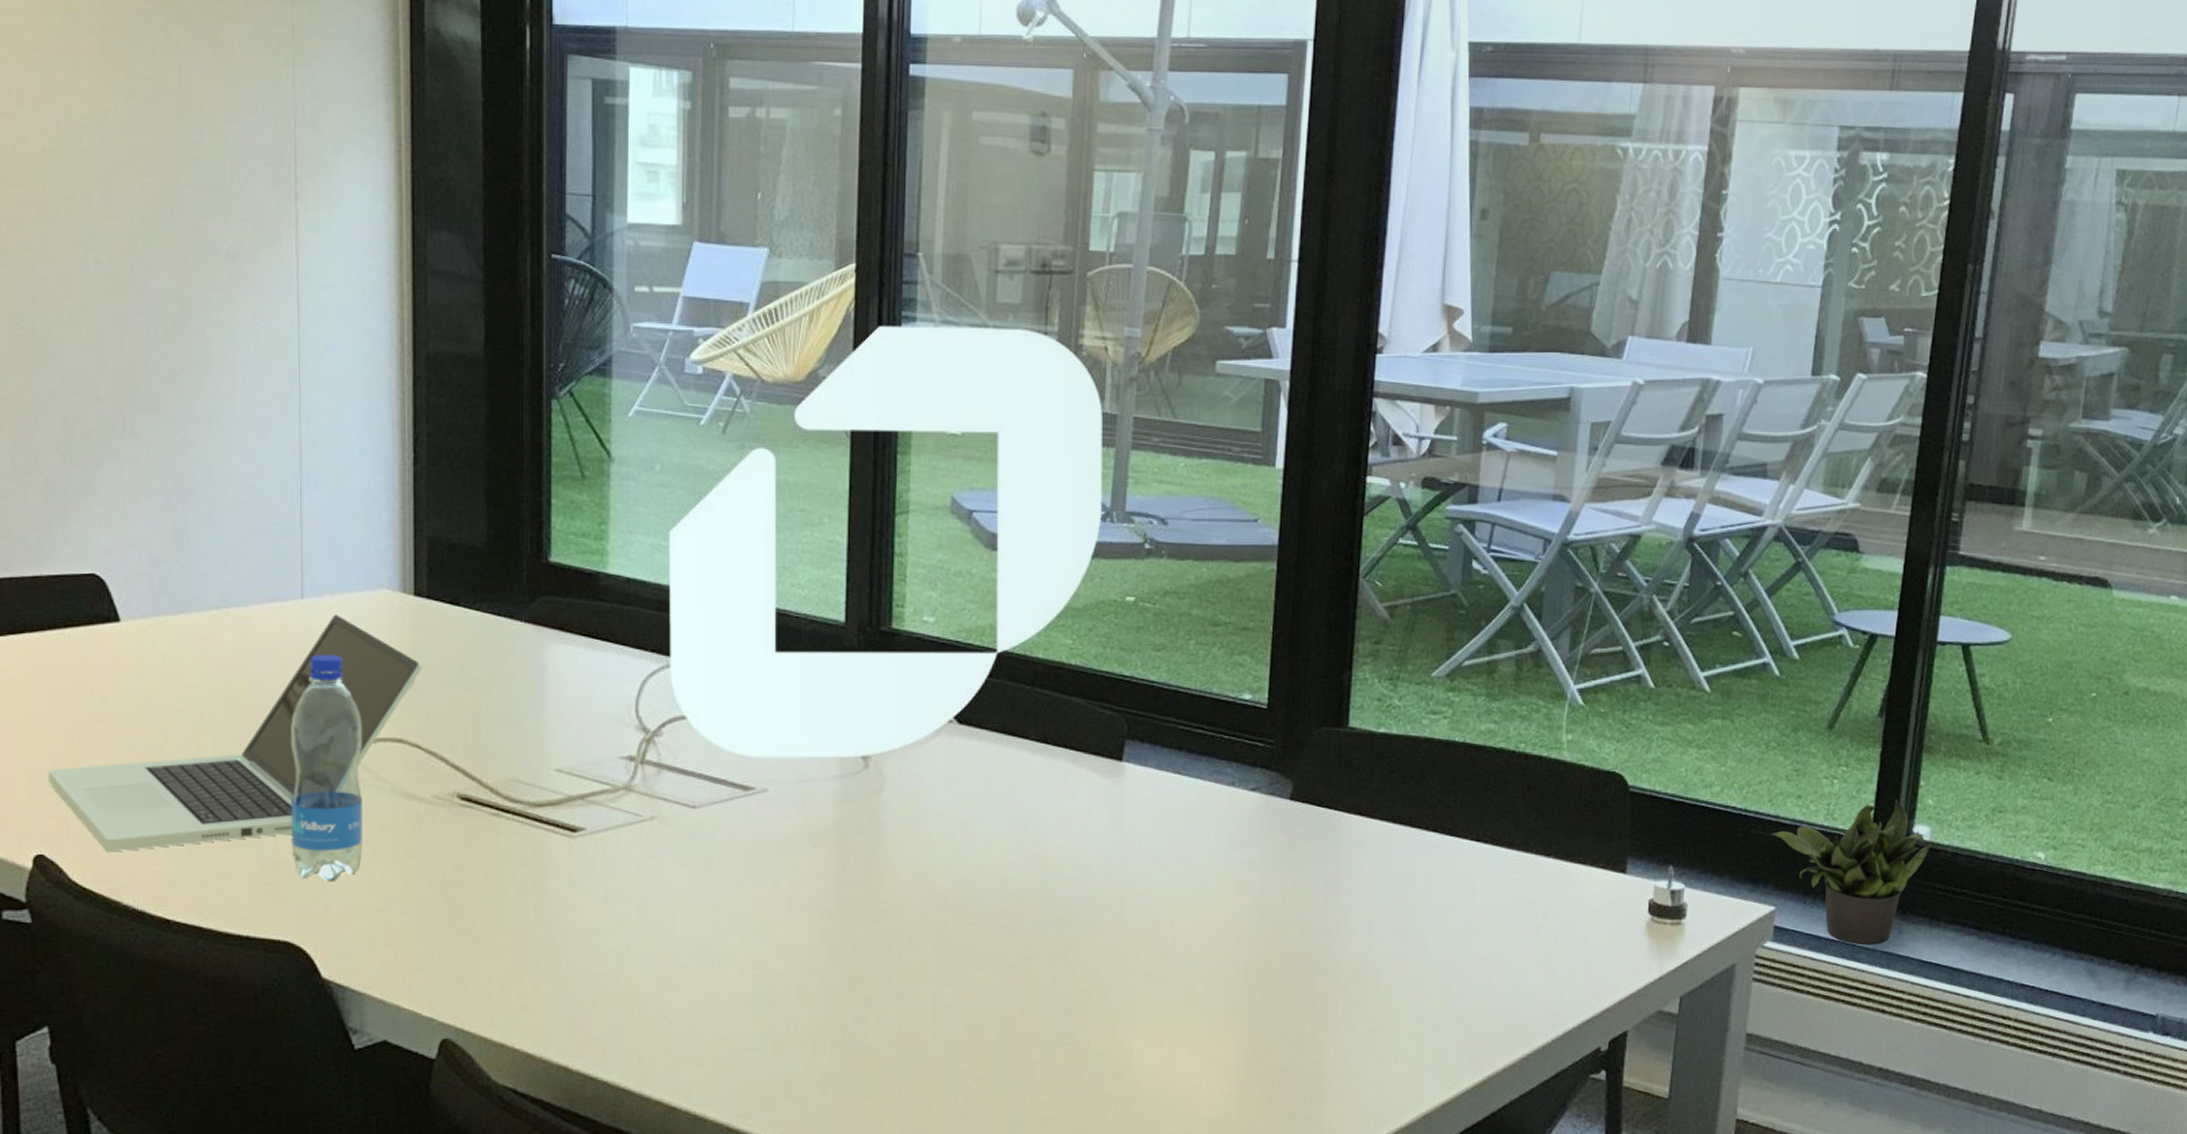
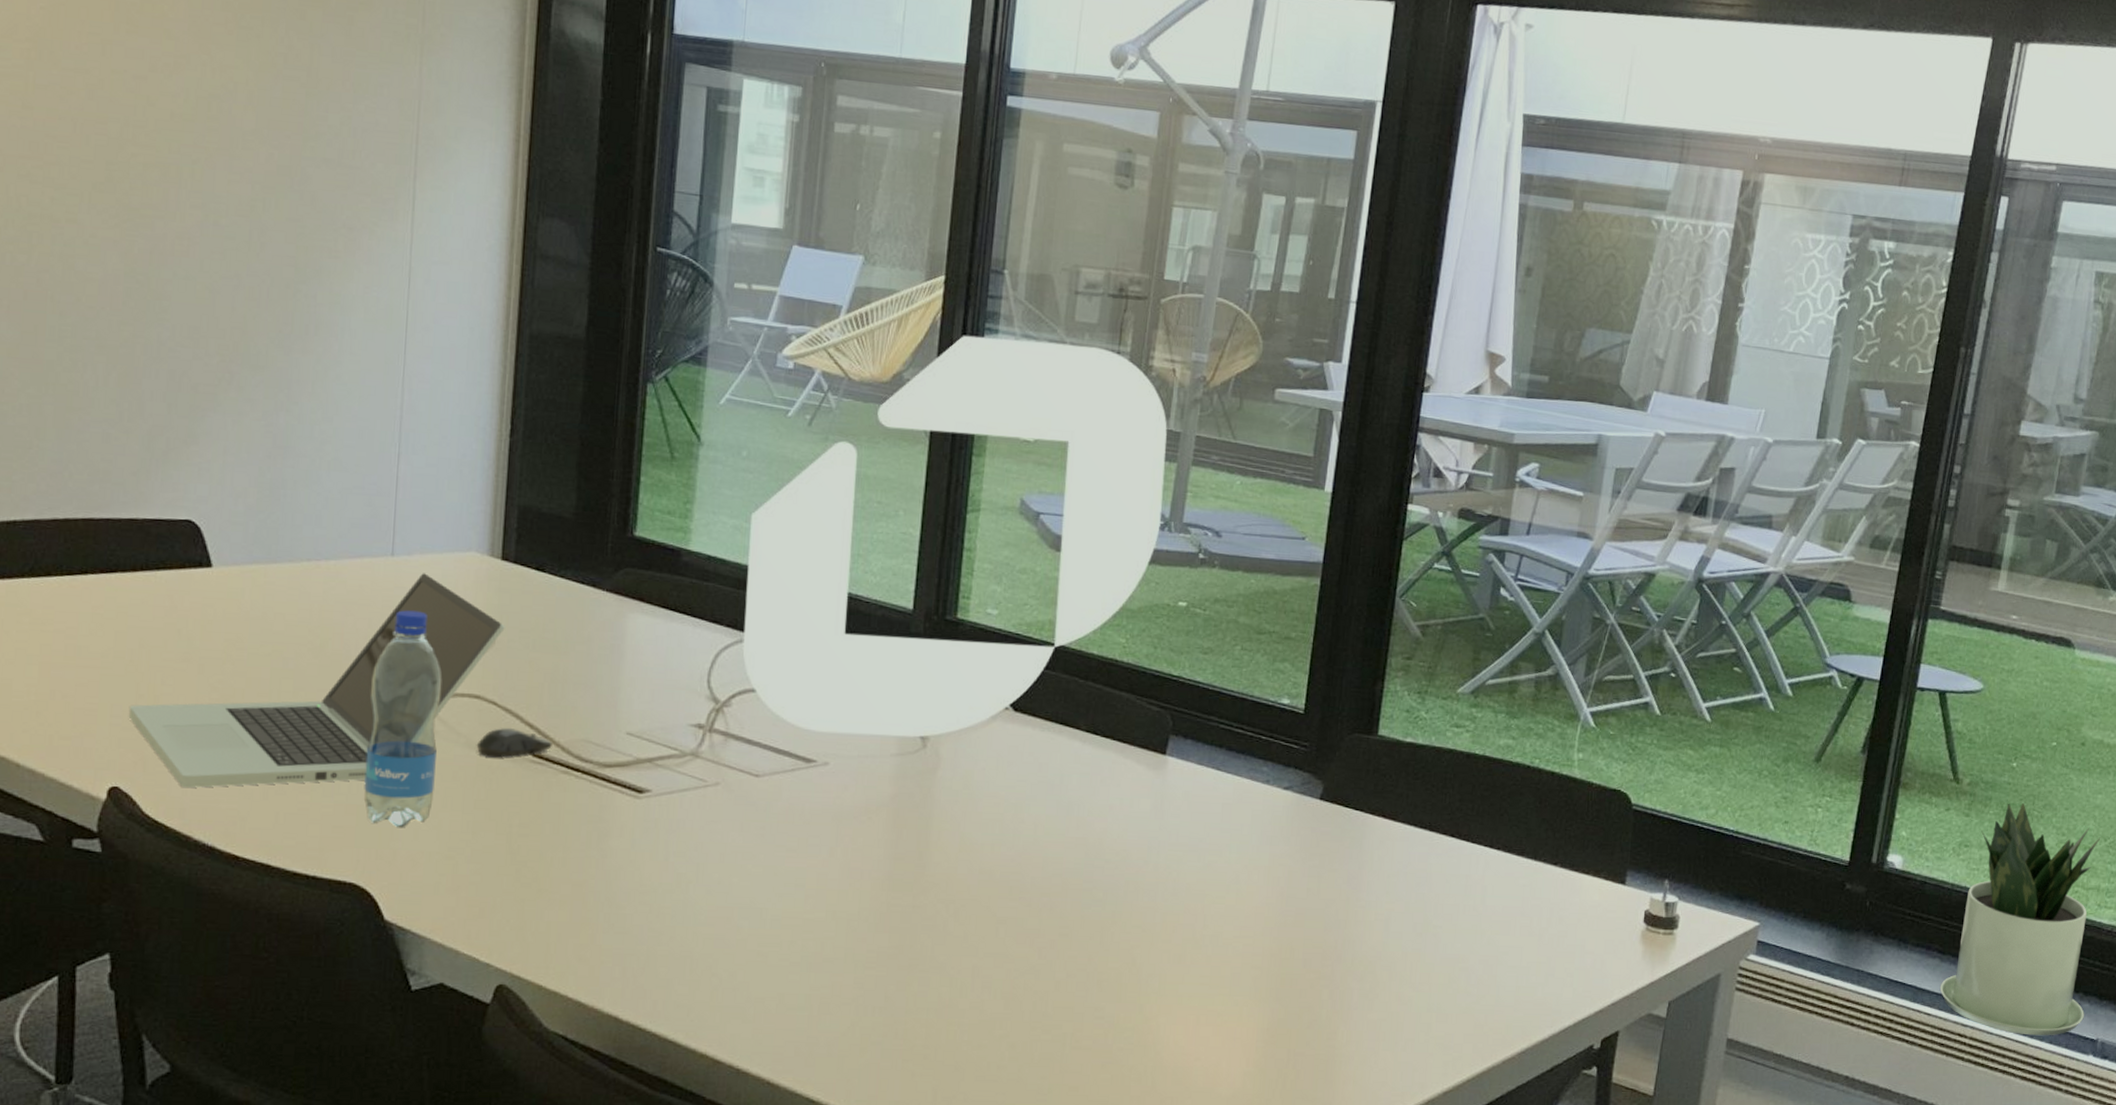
computer mouse: none [402,770,480,802] -> present [476,727,552,757]
potted plant: present [1771,799,1933,946] -> none [1759,829,1905,963]
planter: none [1978,762,2151,1014] -> present [1939,803,2101,1036]

